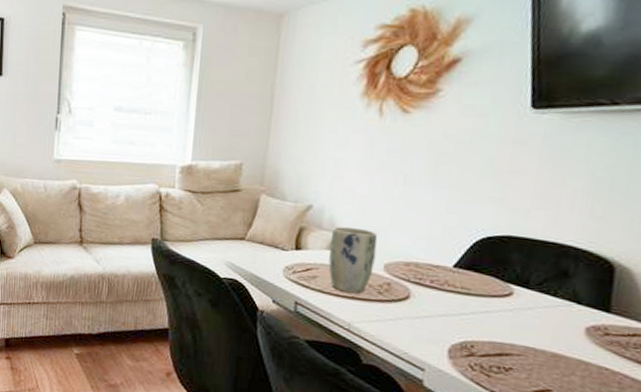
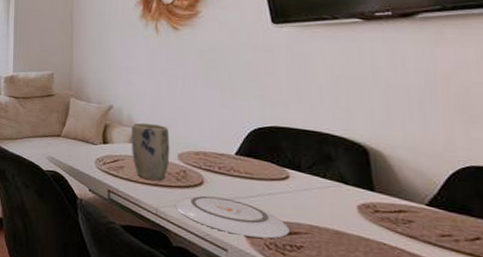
plate: none [371,311,501,360] -> present [175,195,290,239]

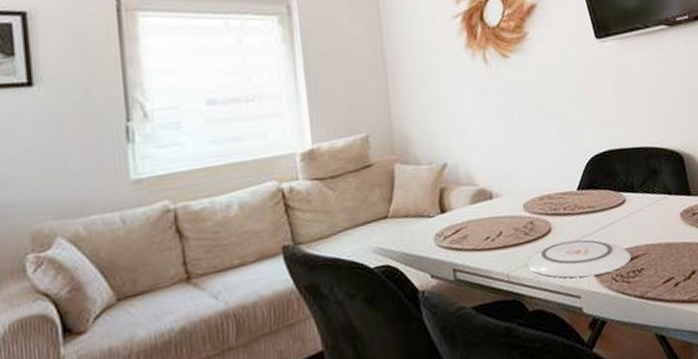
plant pot: present [131,122,170,181] -> none [470,174,516,244]

